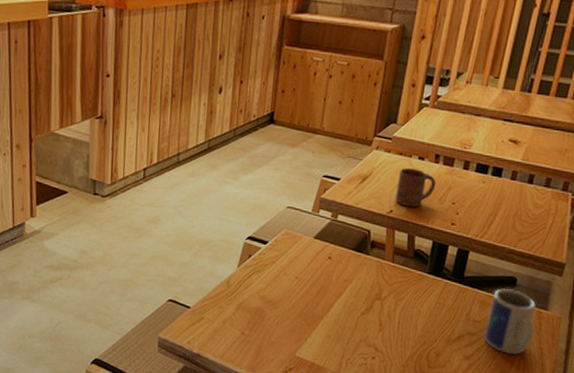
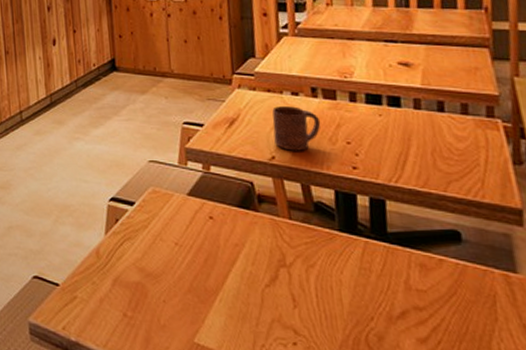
mug: present [484,288,536,355] -> none [434,245,510,336]

